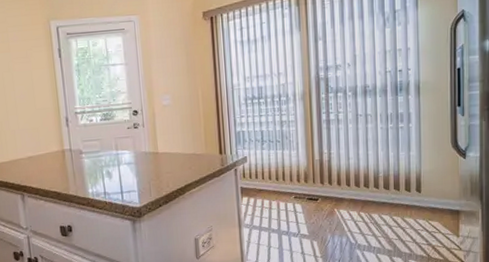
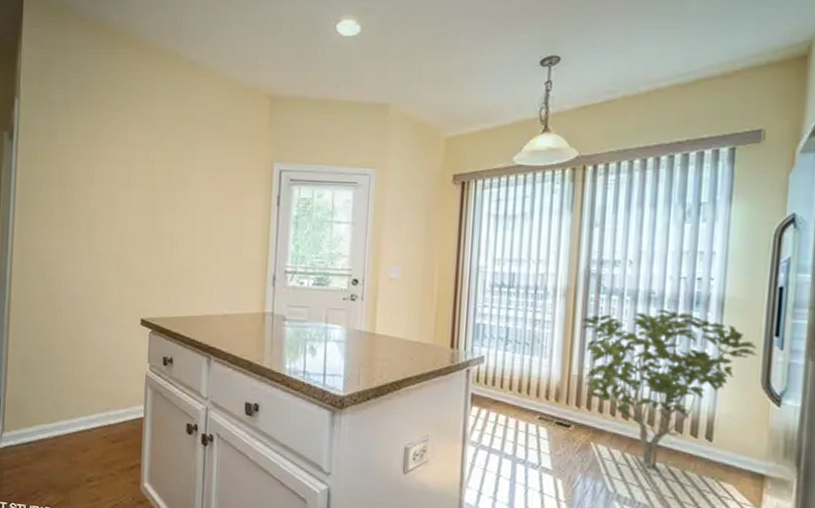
shrub: none [317,98,446,220] -> present [581,309,757,468]

